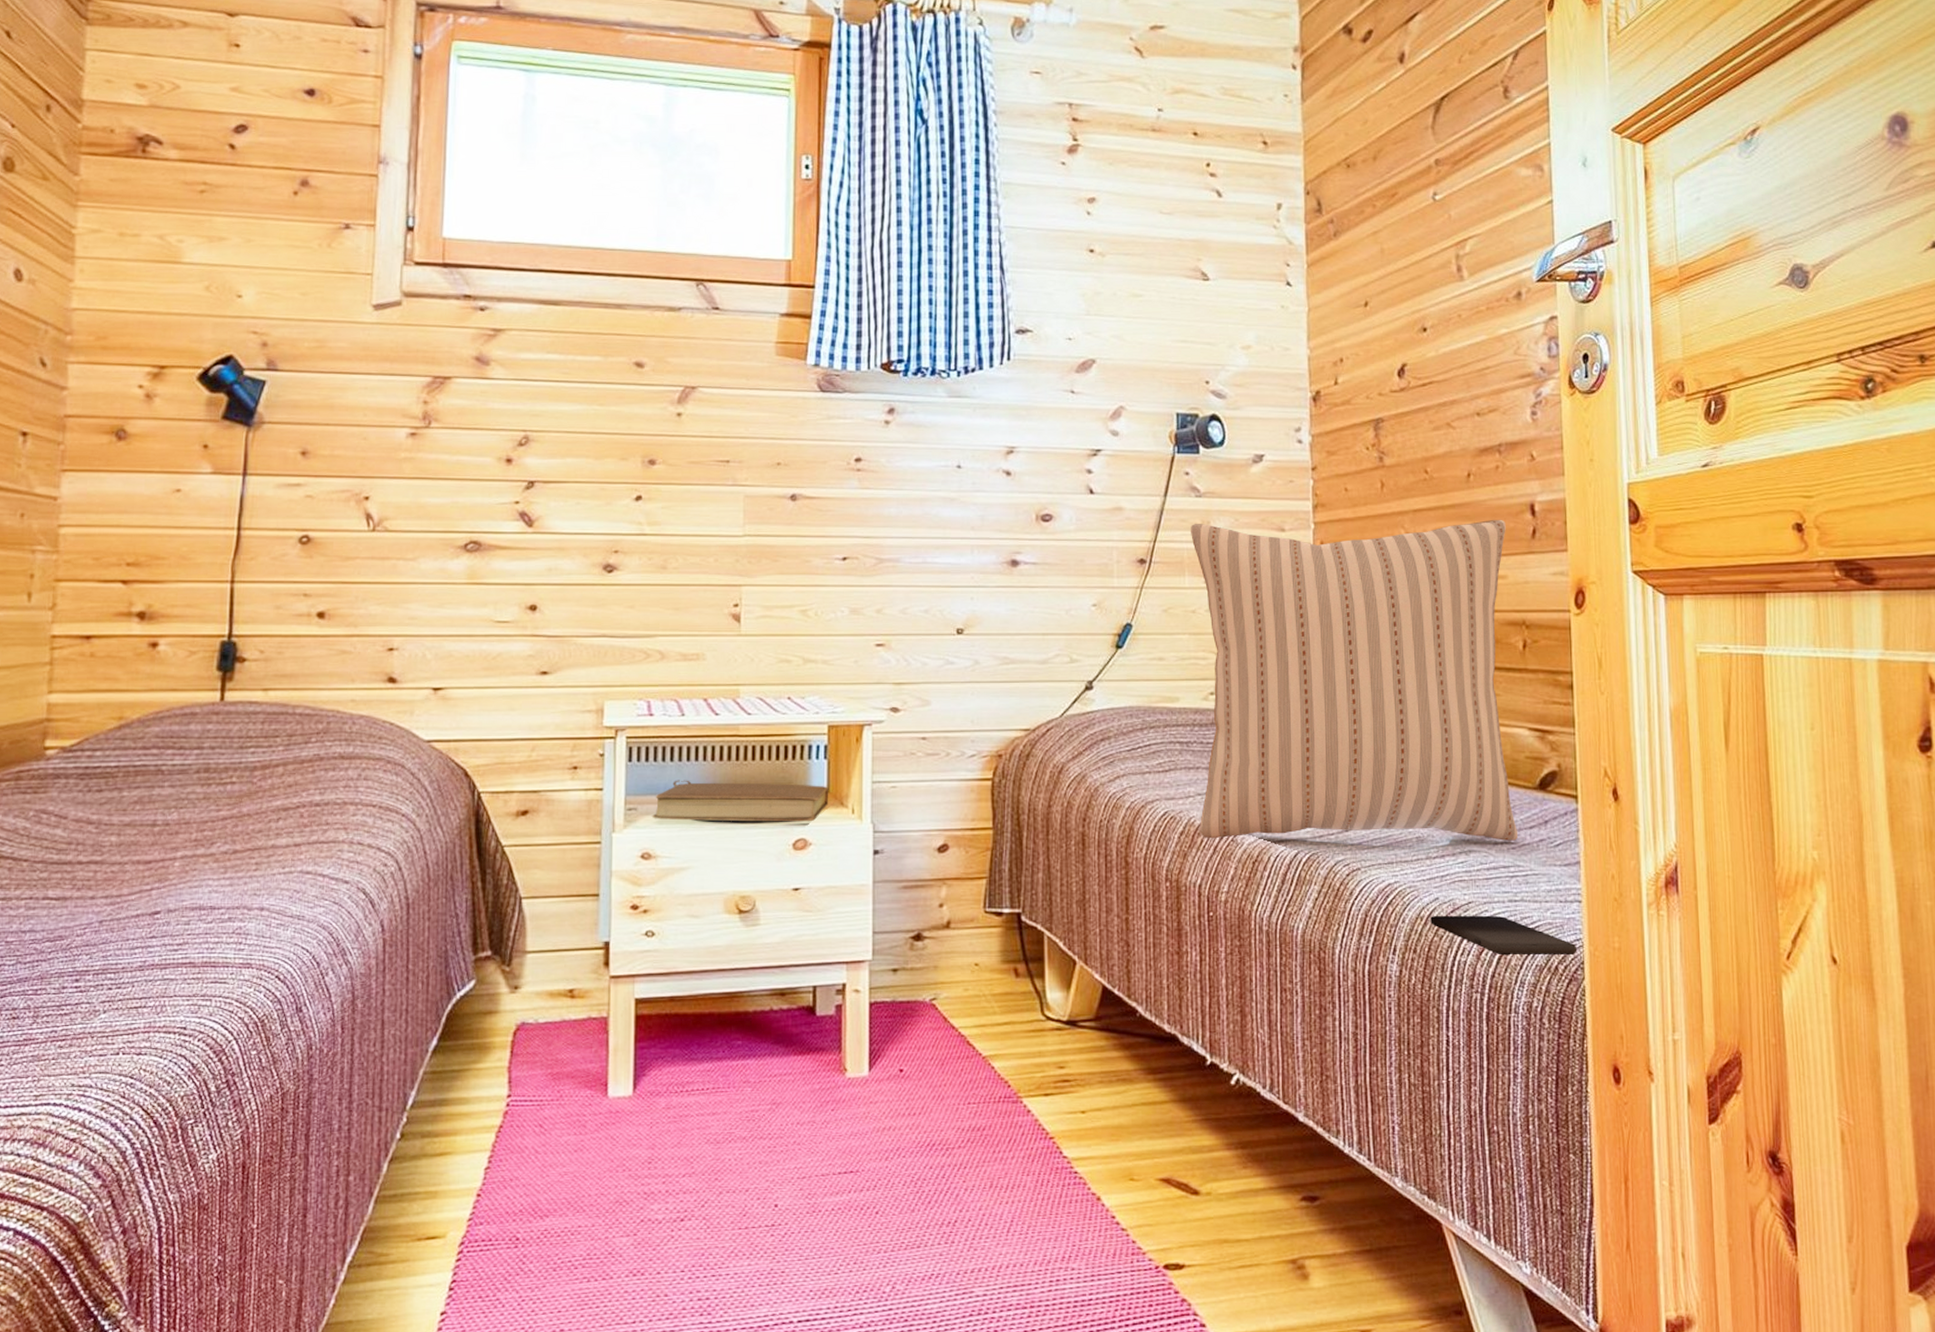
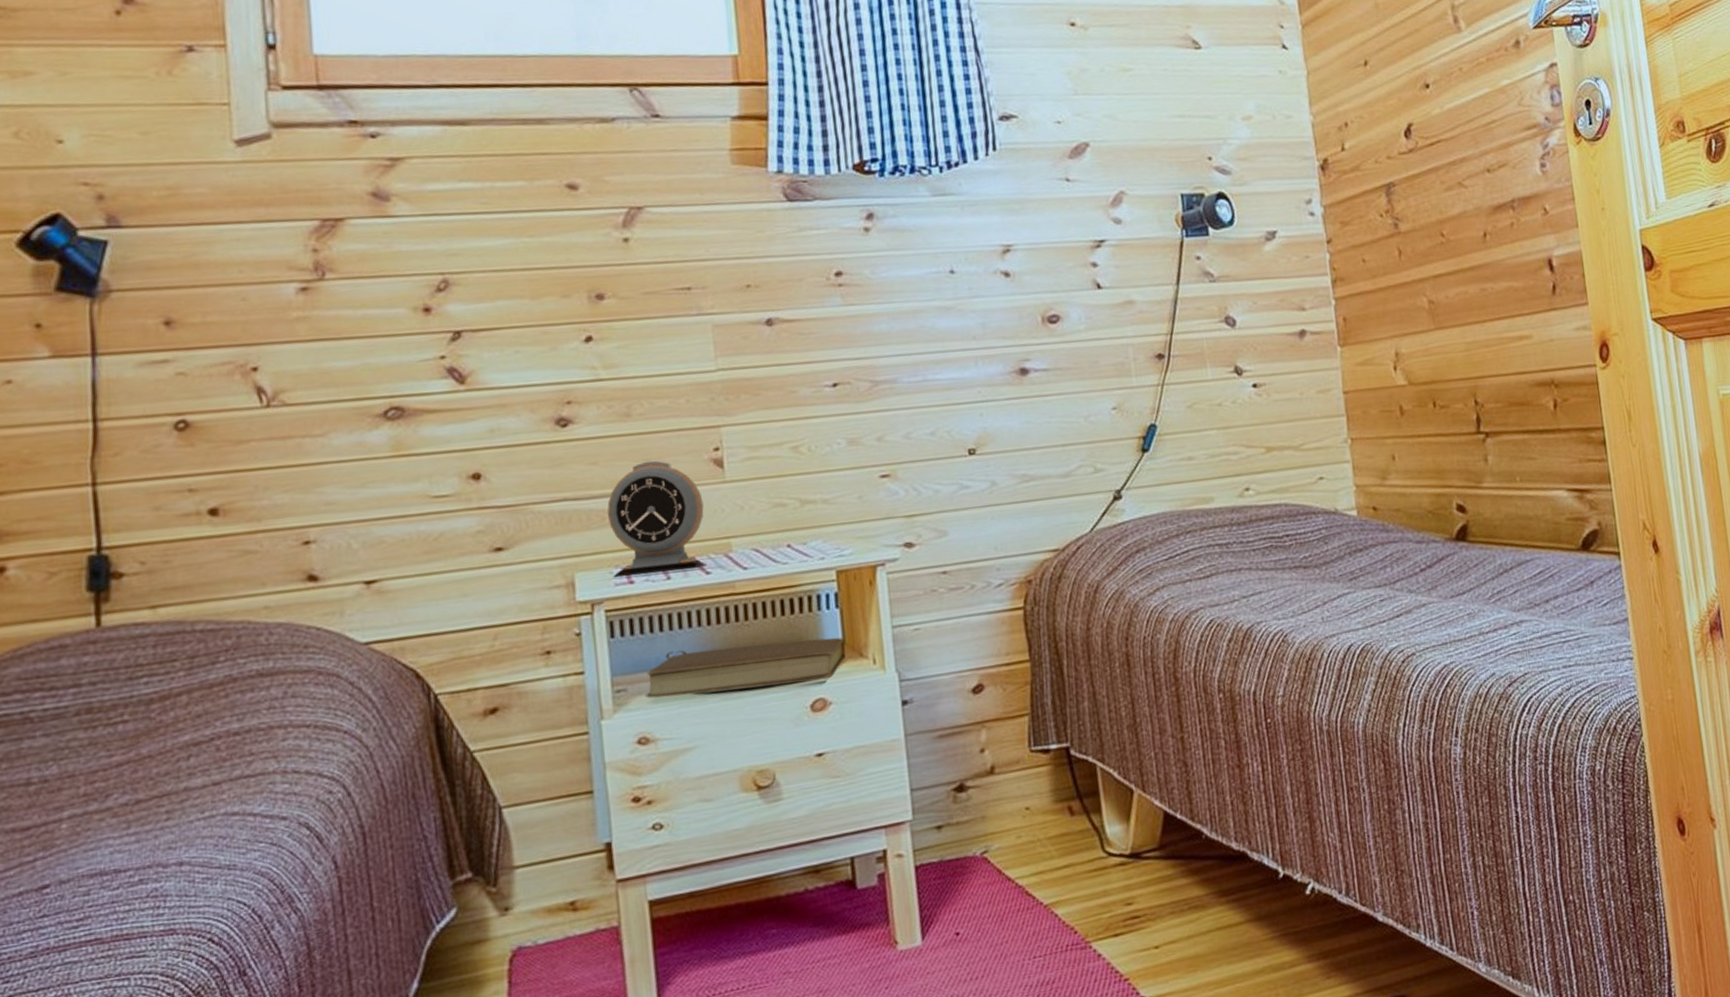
alarm clock: none [637,610,720,710] -> present [607,460,708,578]
pillow: present [1191,519,1519,841] -> none [1208,277,1567,643]
mobile phone: present [1430,915,1578,956] -> none [1489,683,1634,723]

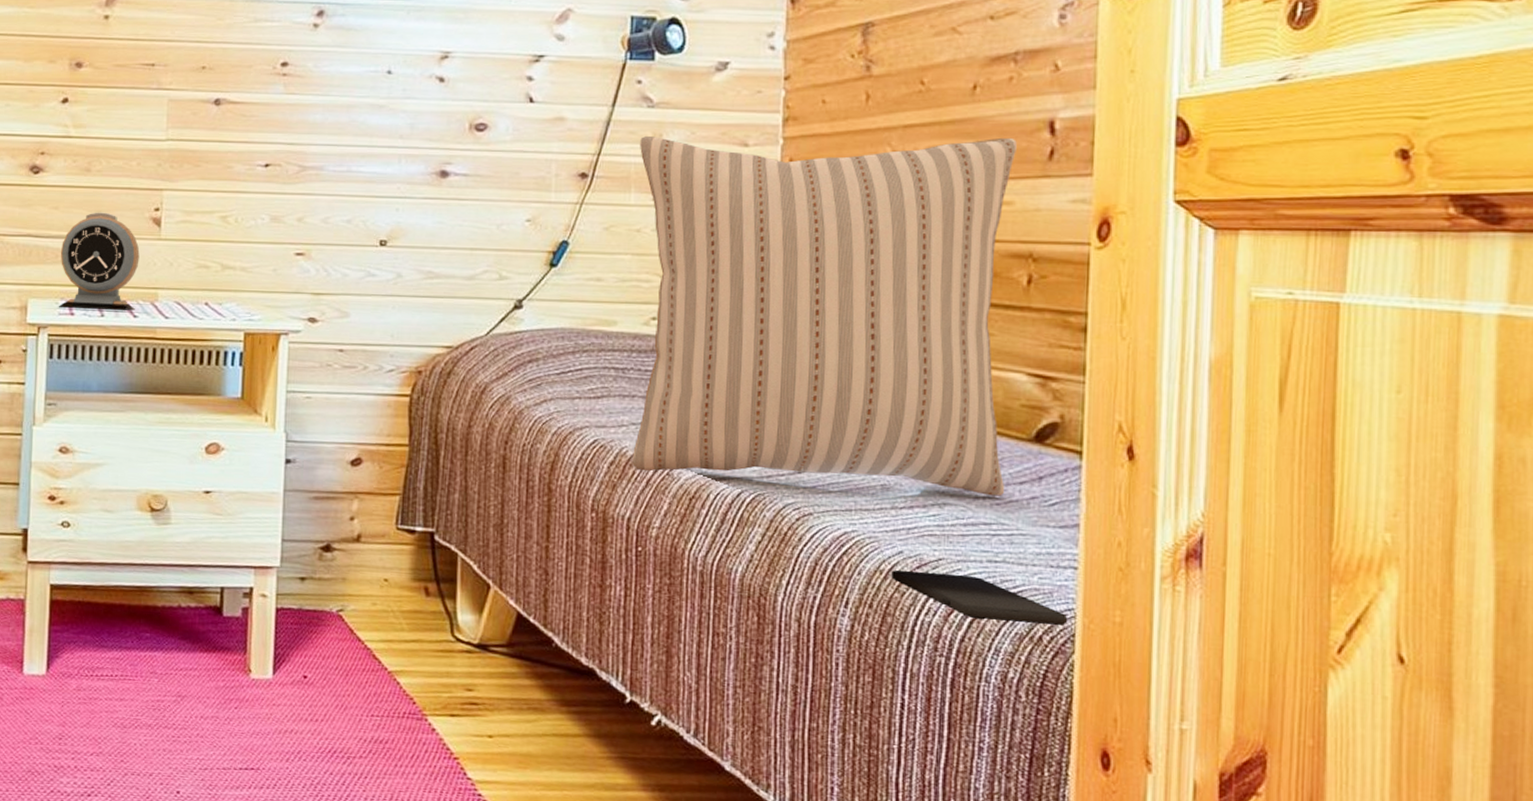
book: present [644,637,846,699] -> none [70,378,243,427]
pillow: none [1208,277,1567,643] -> present [632,136,1017,496]
mobile phone: none [1489,683,1634,723] -> present [891,569,1068,626]

